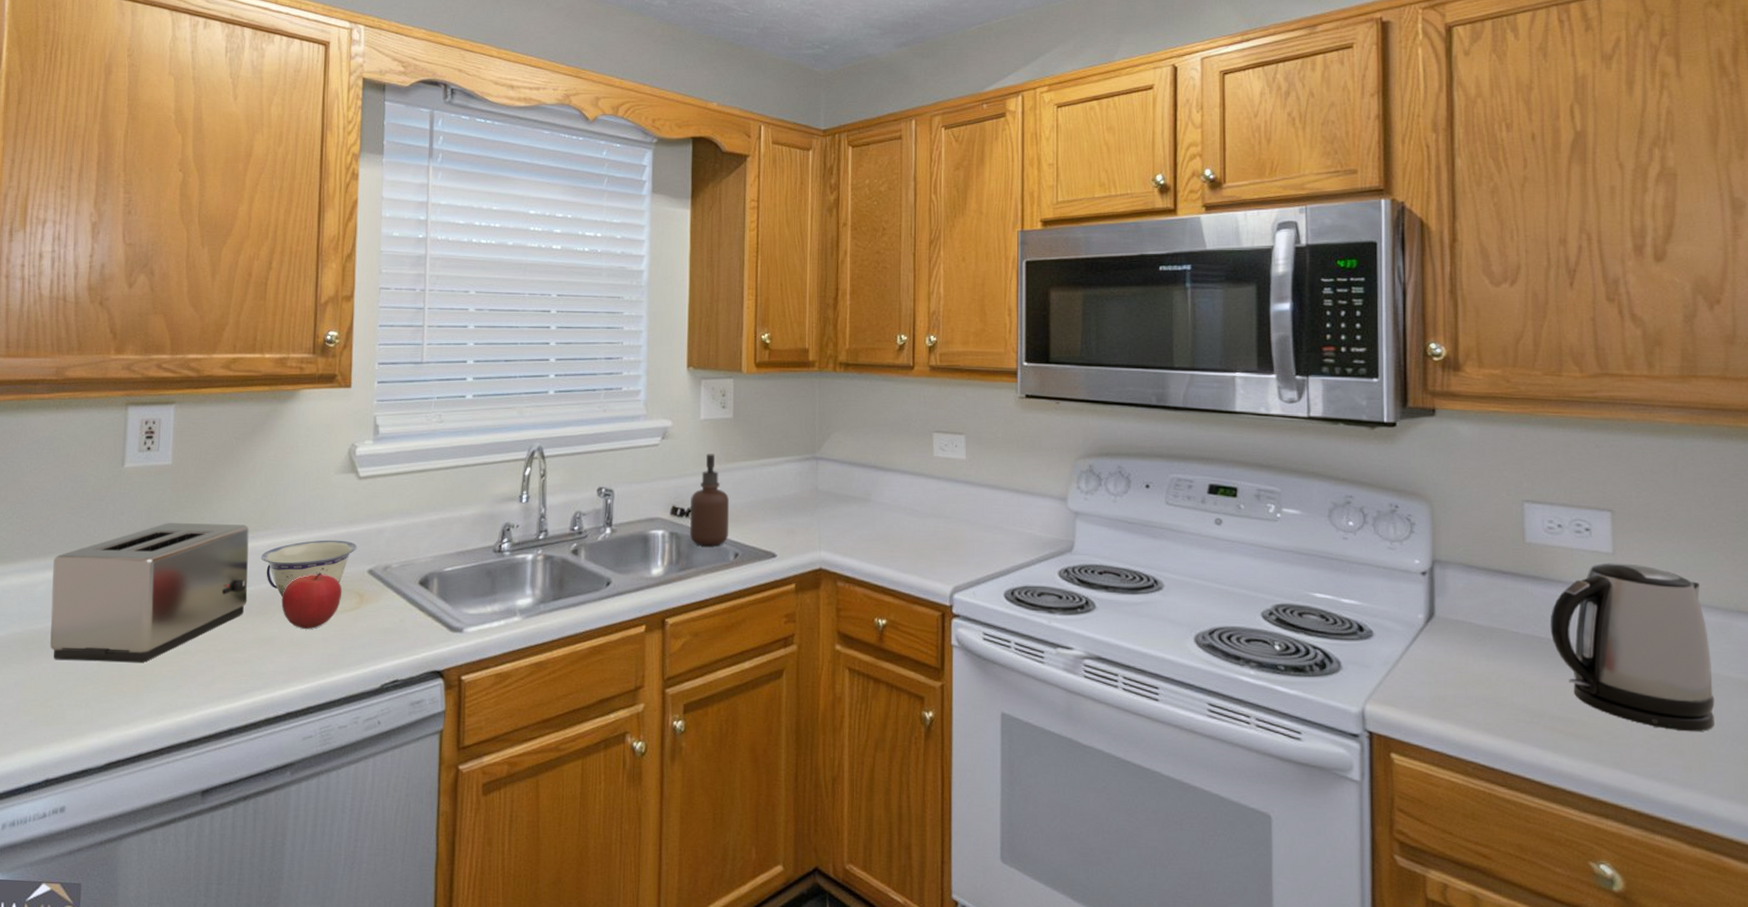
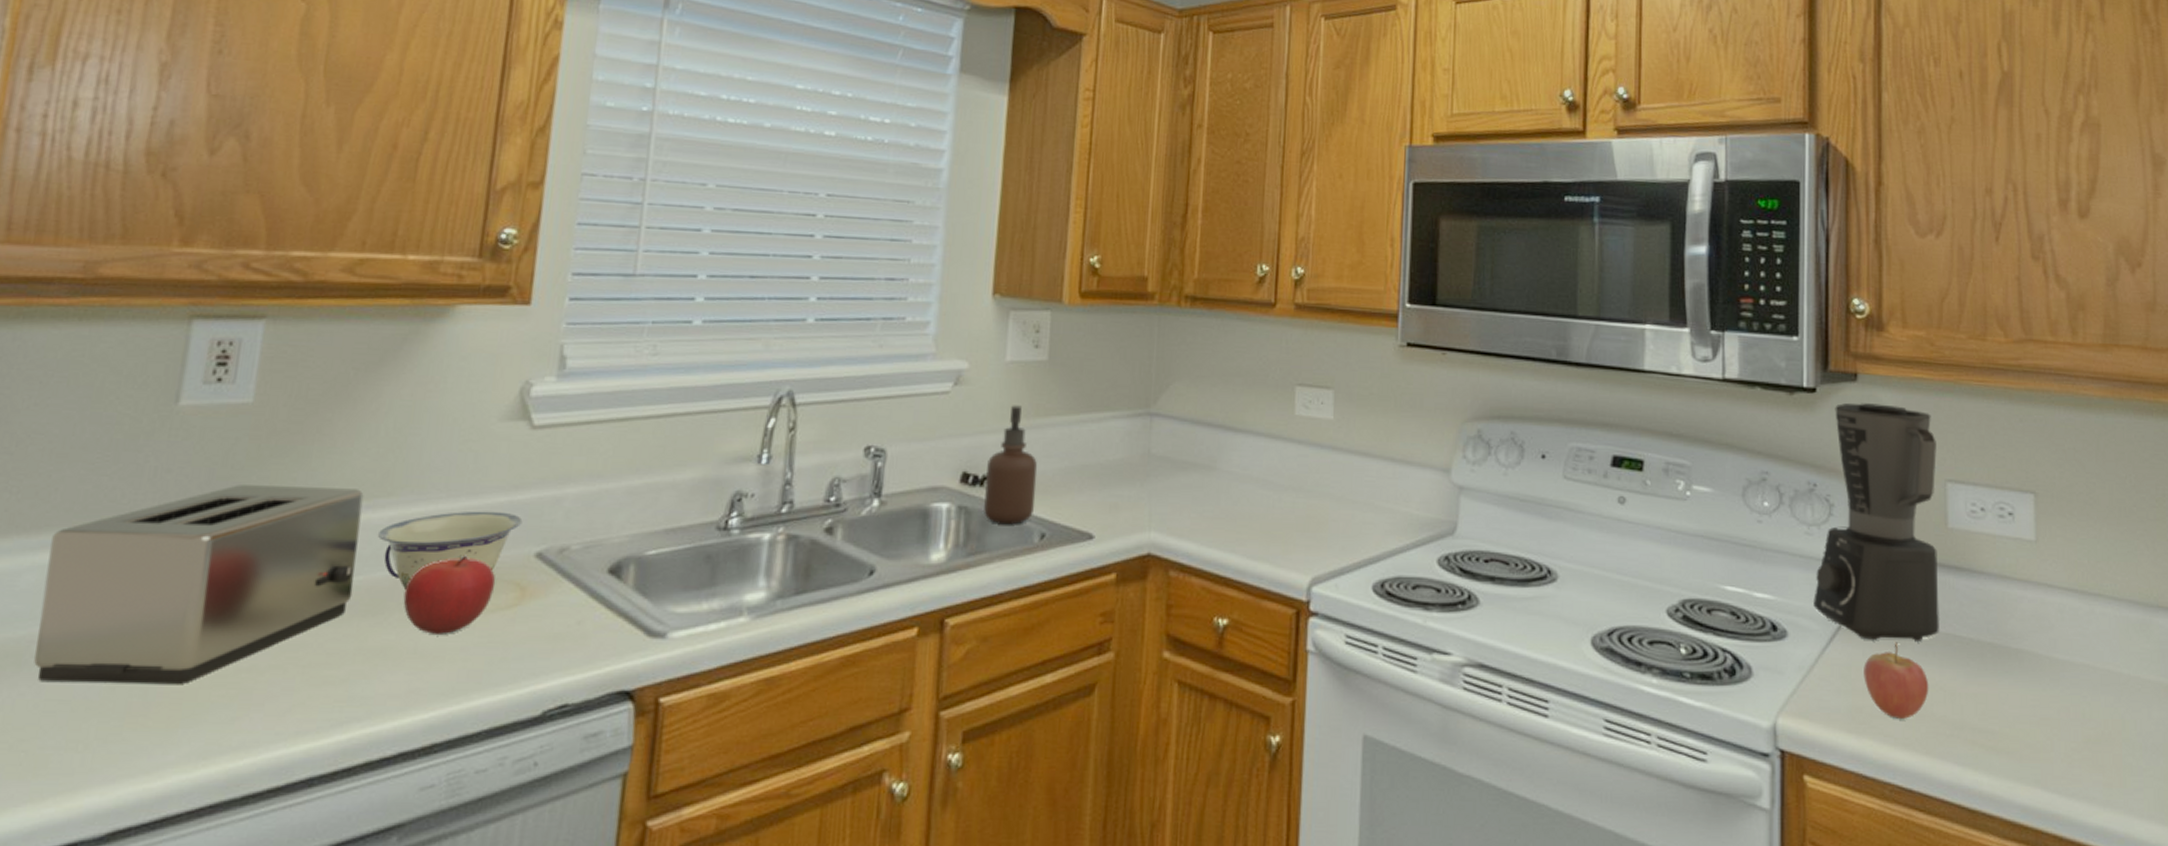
blender: none [1397,434,1519,641] -> present [1813,402,1940,641]
fruit: none [1446,641,1509,707] -> present [1864,642,1929,719]
kettle: present [1550,563,1716,732] -> none [1971,552,2136,743]

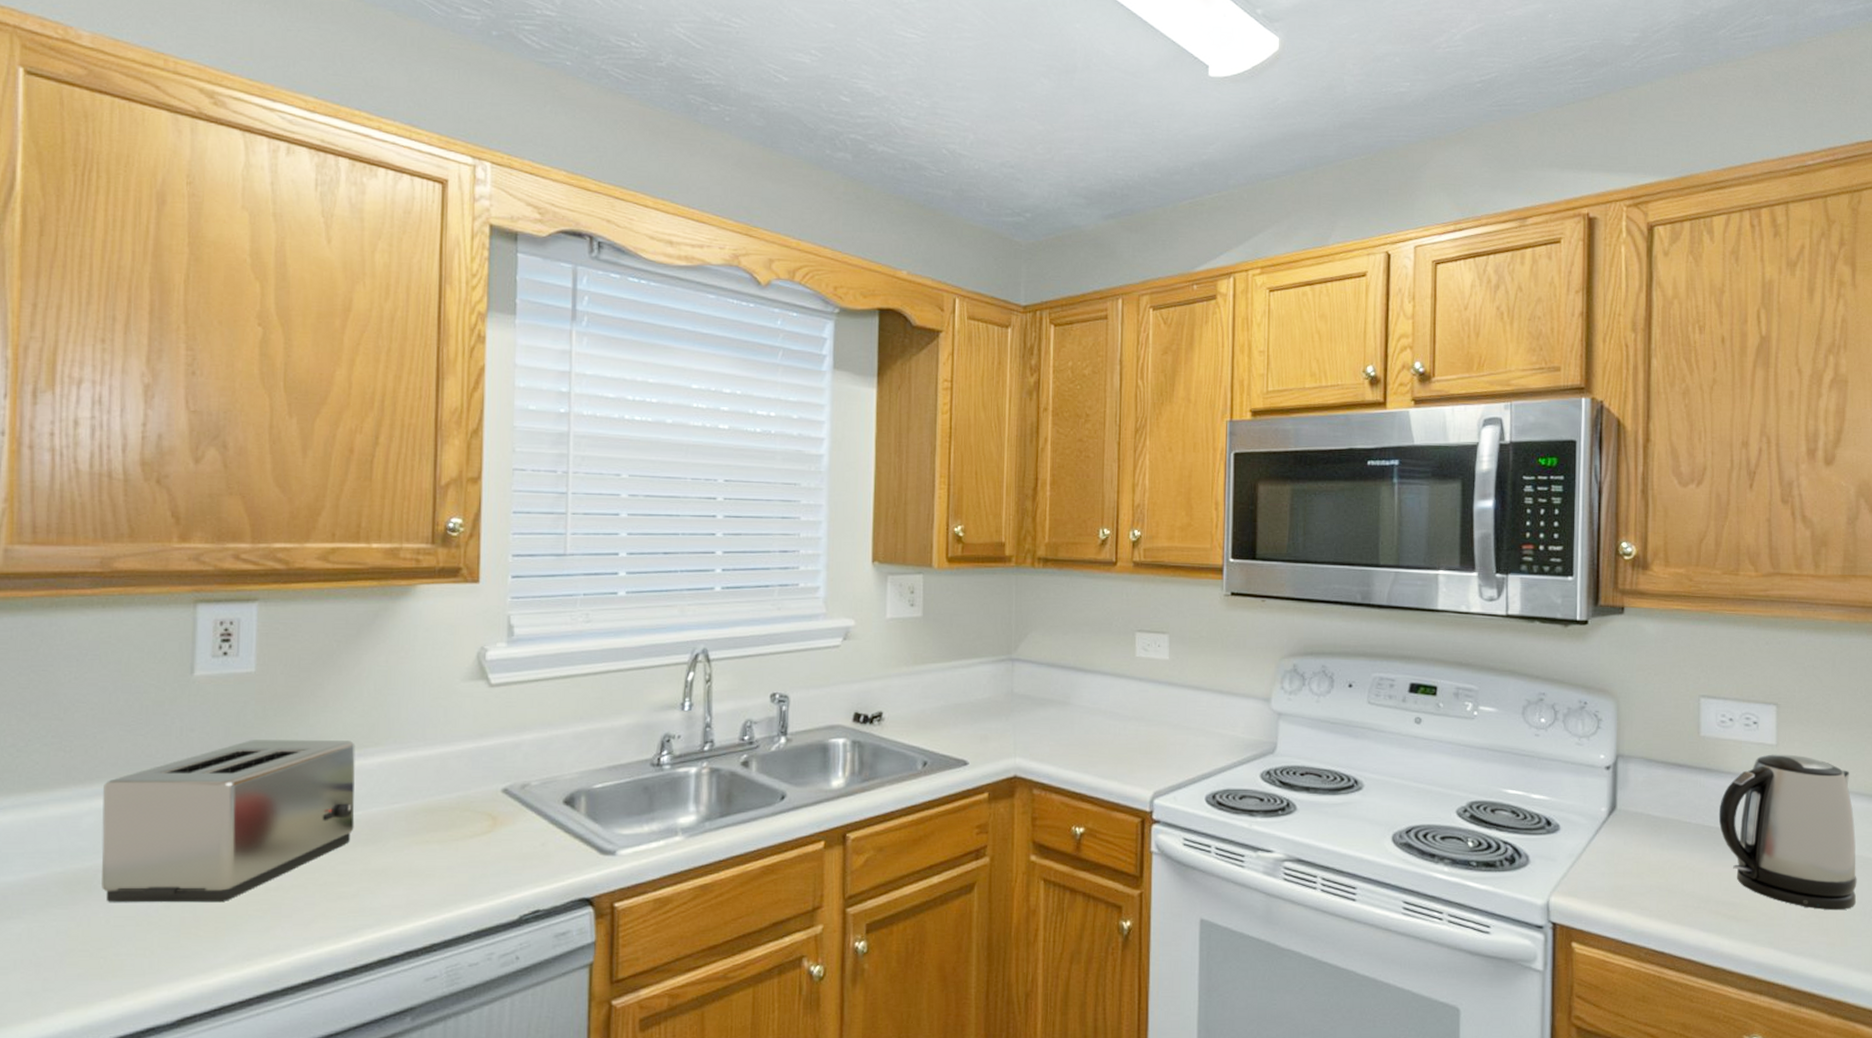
bowl: present [377,511,523,590] -> none [369,756,489,822]
fruit: present [403,555,496,634] -> none [396,792,471,857]
soap dispenser: present [982,405,1038,524] -> none [873,655,918,754]
blender: present [1813,402,1940,641] -> none [1582,632,1692,831]
fruit: present [1864,642,1929,719] -> none [1624,832,1681,895]
kettle: none [1971,552,2136,743] -> present [1718,754,1857,911]

